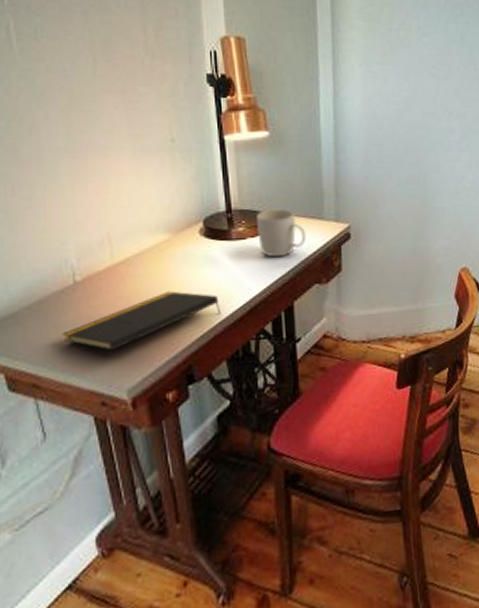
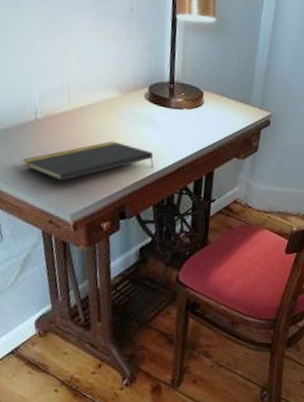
mug: present [257,208,307,258] -> none [193,87,234,130]

